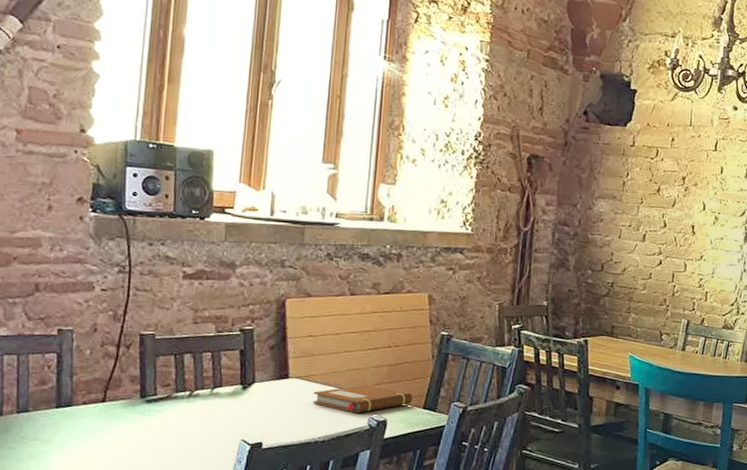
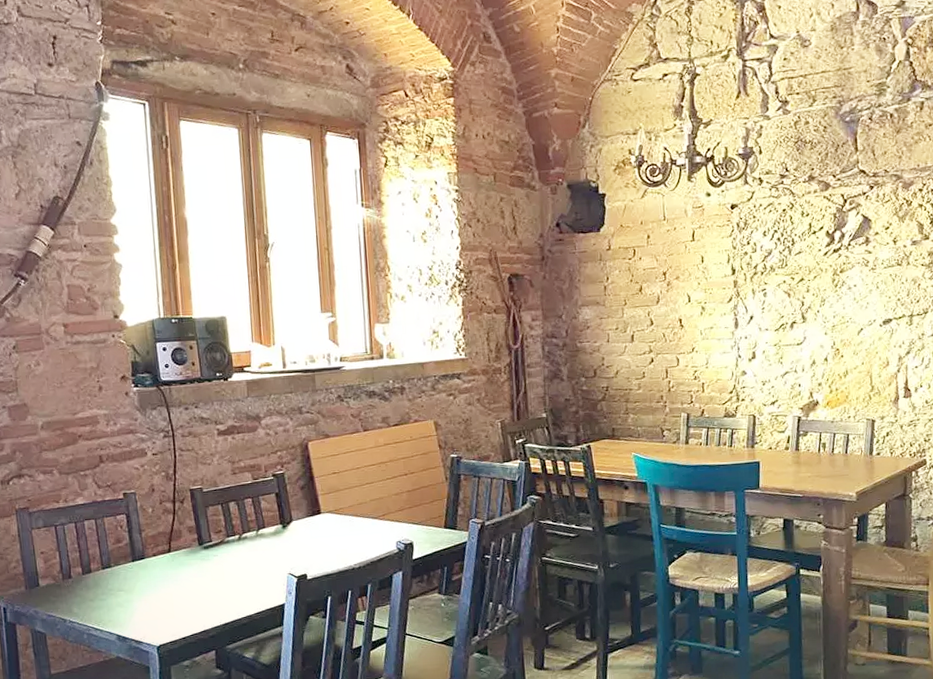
notebook: present [312,384,413,413] -> none [344,511,433,539]

